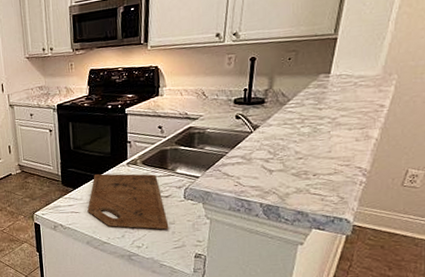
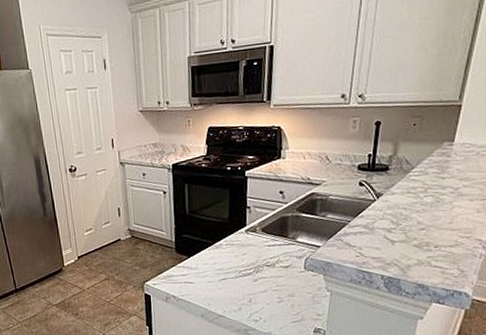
cutting board: present [87,173,169,230] -> none [202,241,288,303]

